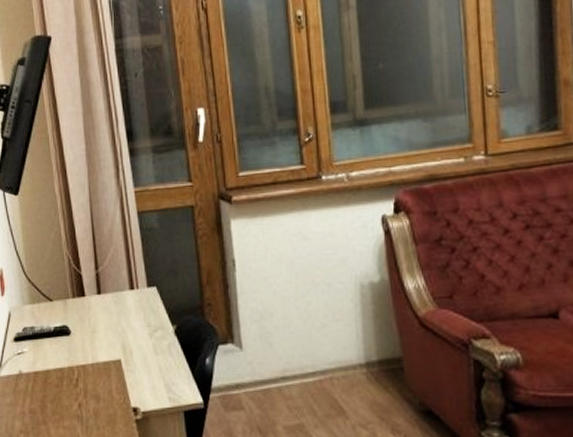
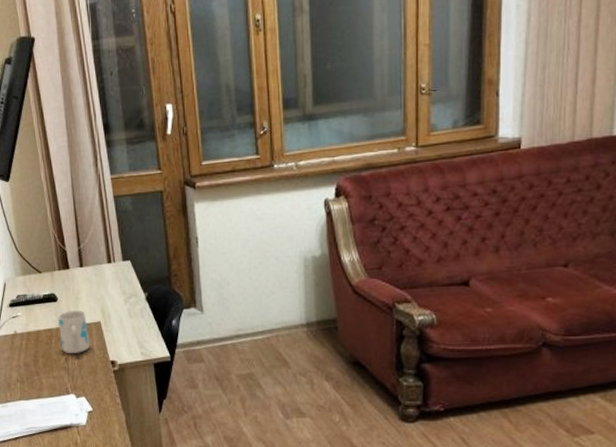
mug: none [70,345,107,399] -> present [57,309,89,354]

